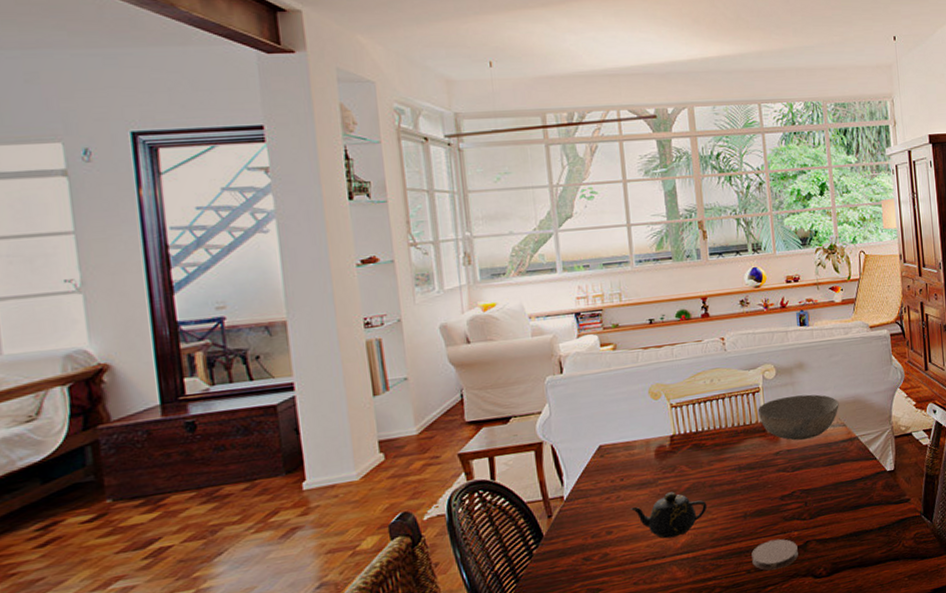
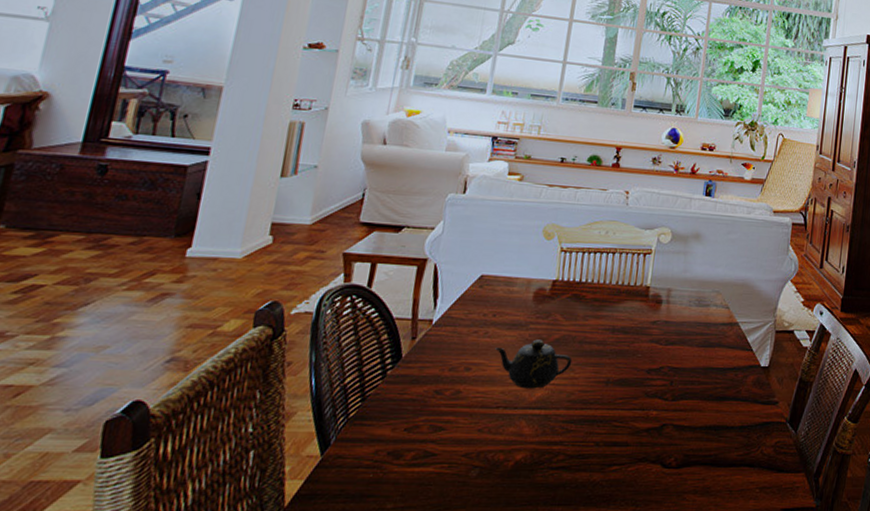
coaster: present [751,538,798,571] -> none [603,415,653,448]
bowl: present [757,394,839,441] -> none [644,265,727,314]

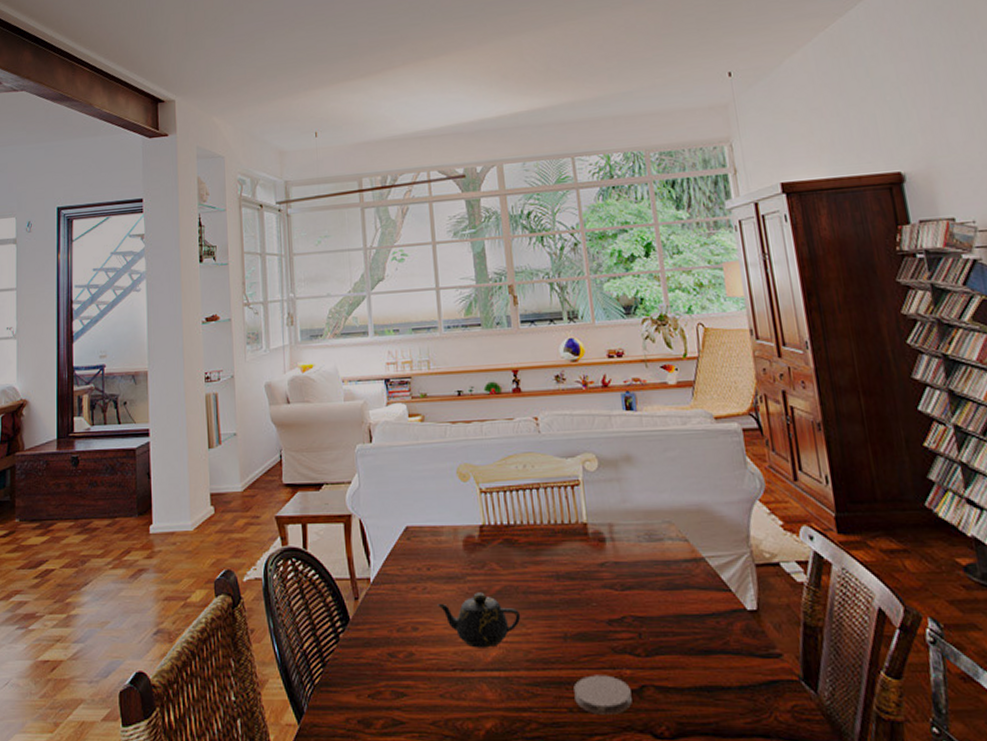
coaster: none [603,415,653,448] -> present [573,675,632,715]

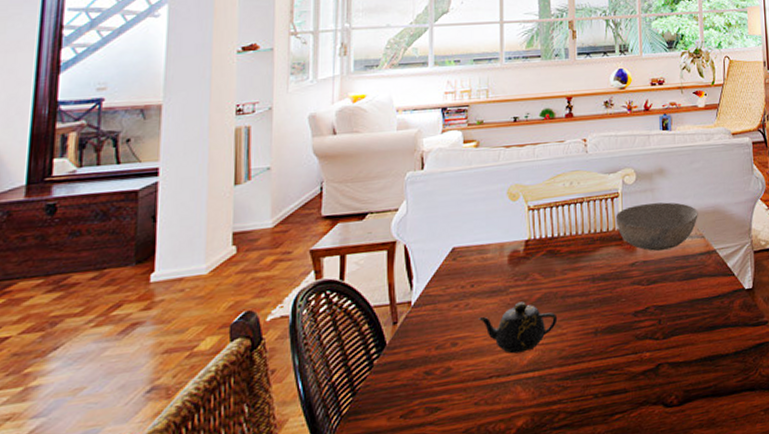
coaster: present [573,675,632,715] -> none [600,360,649,396]
bowl: none [577,494,679,551] -> present [615,202,698,251]

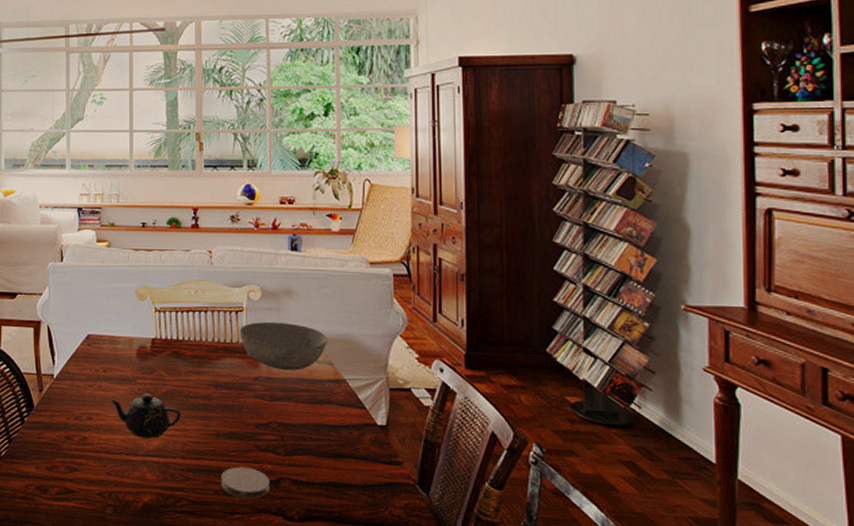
coaster: none [600,360,649,396] -> present [221,466,270,499]

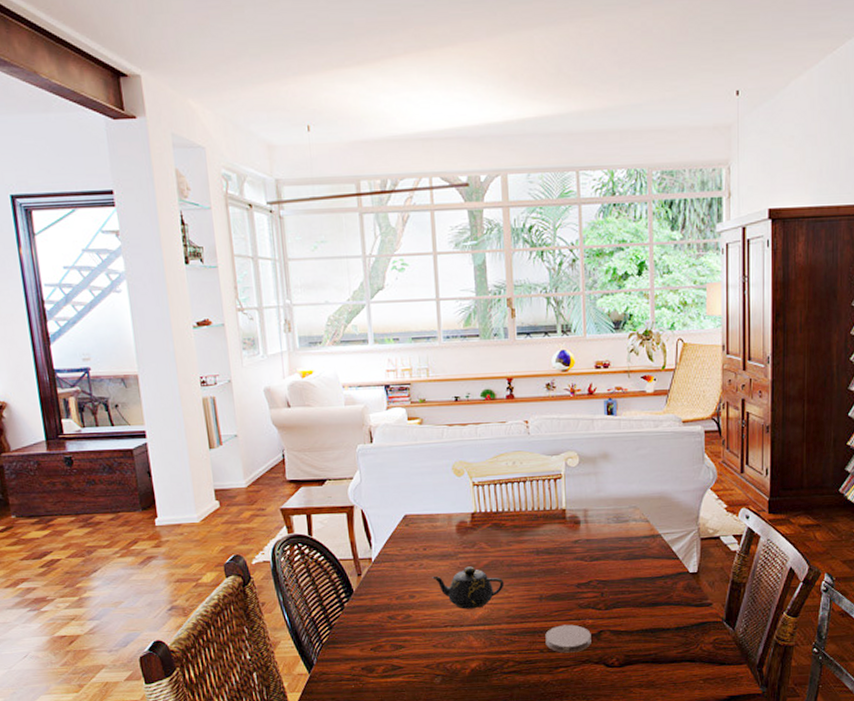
bowl: present [239,321,328,370] -> none [558,486,643,531]

